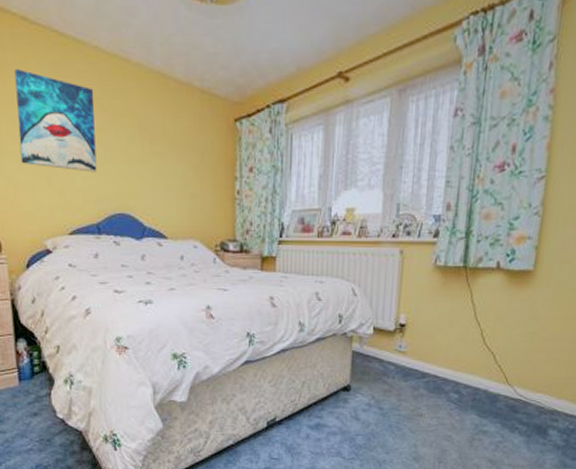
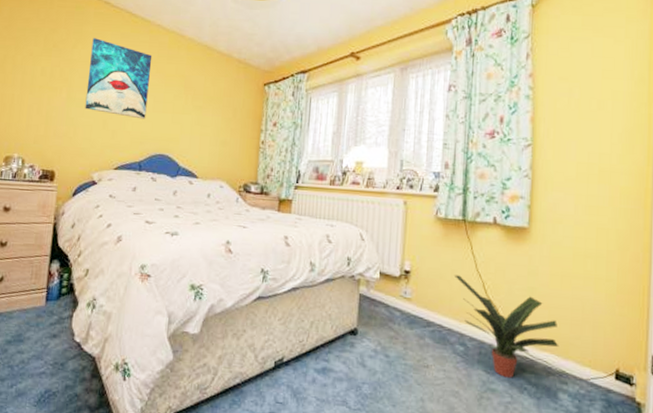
potted plant: none [452,325,554,420] -> present [455,275,559,378]

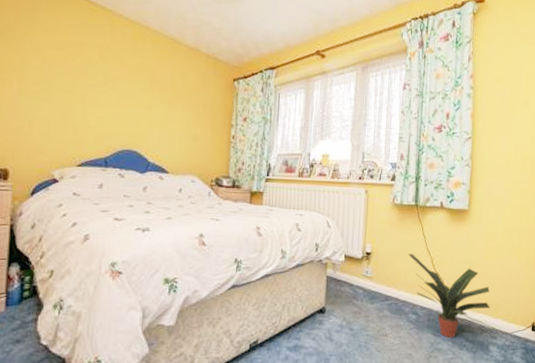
wall art: present [85,38,152,120] -> none [40,26,115,114]

